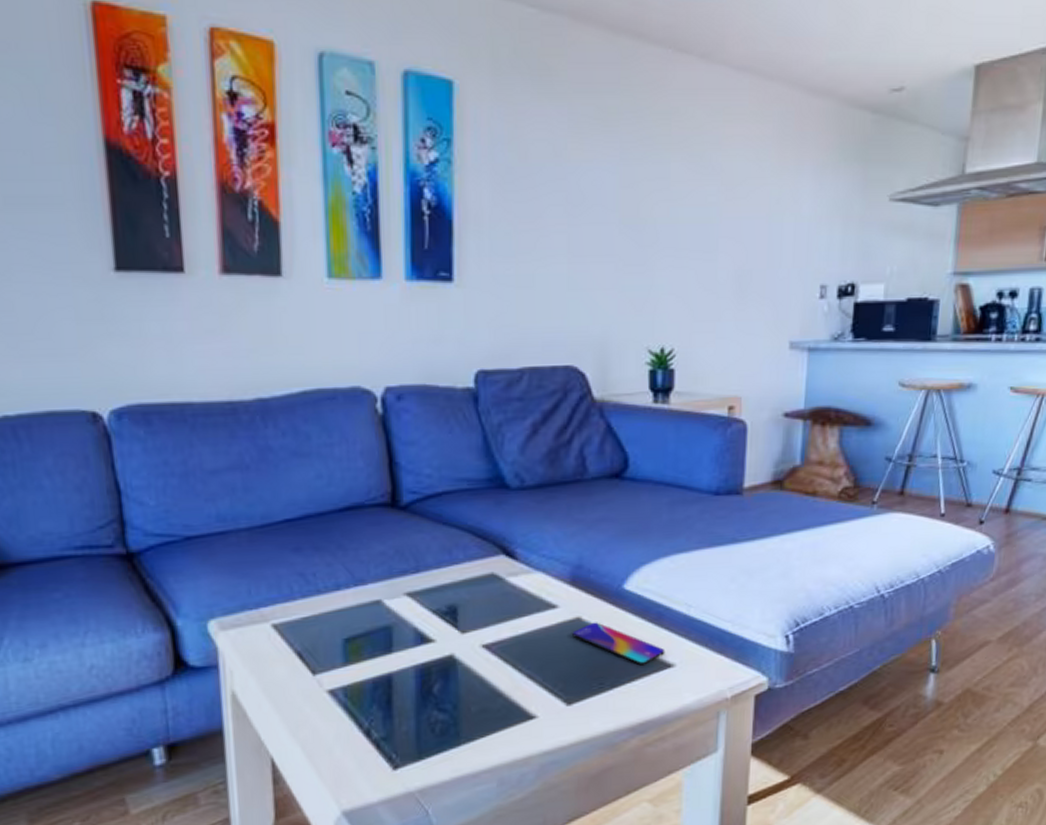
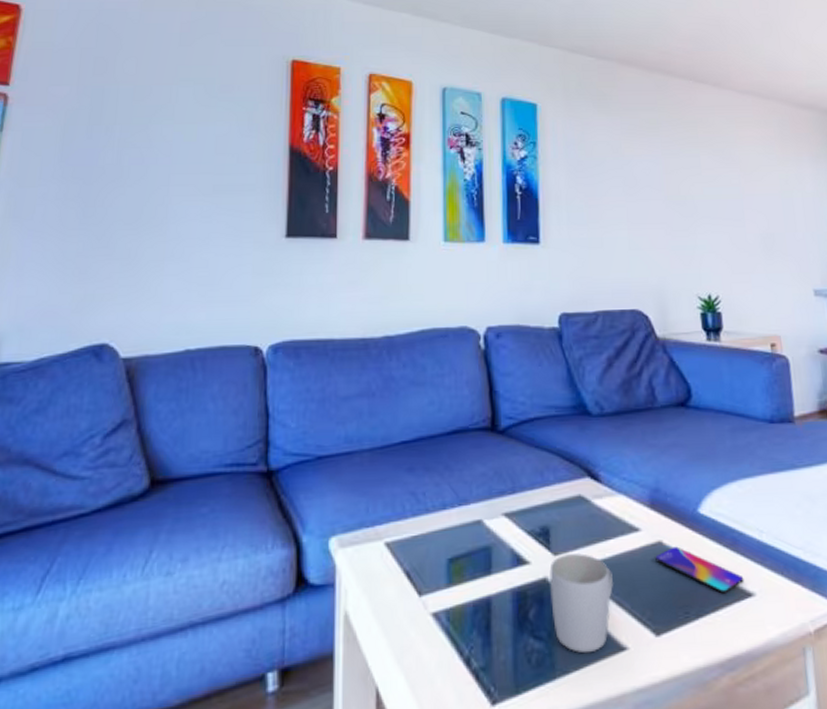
mug: none [456,631,525,723] -> present [549,553,613,654]

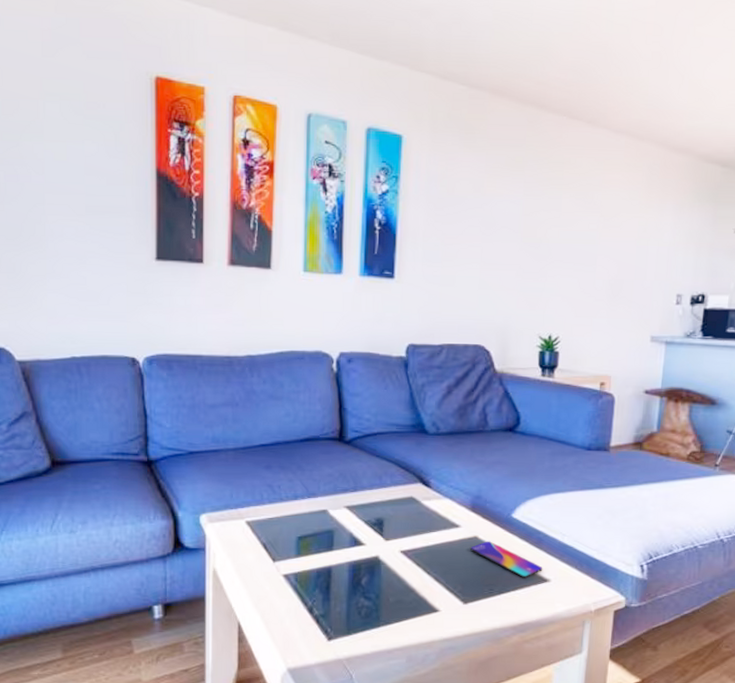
mug: present [549,553,613,654] -> none [380,540,433,612]

